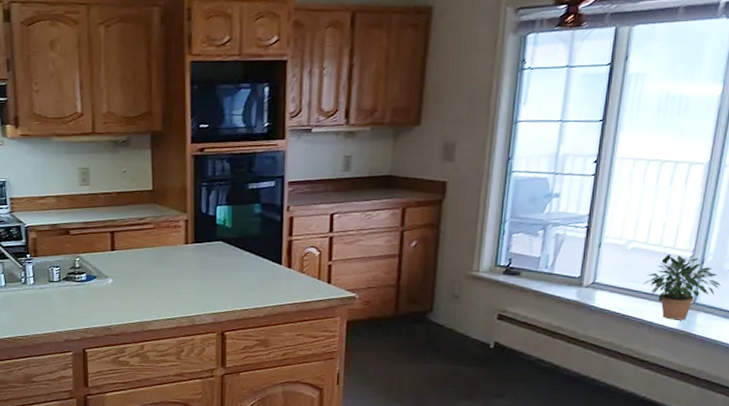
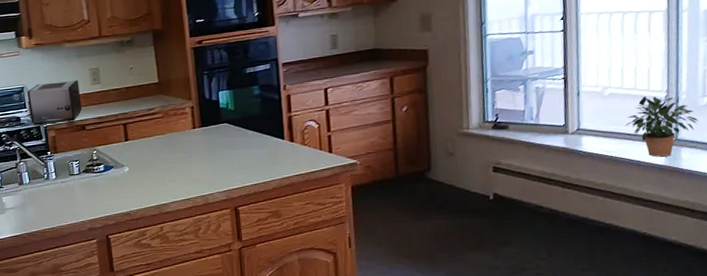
toaster: none [9,178,68,225] -> present [27,80,83,126]

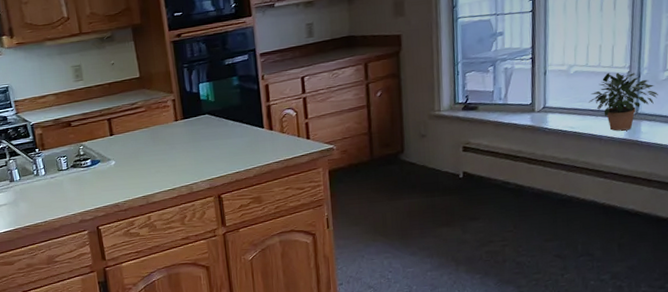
toaster: present [27,80,83,126] -> none [12,77,67,124]

